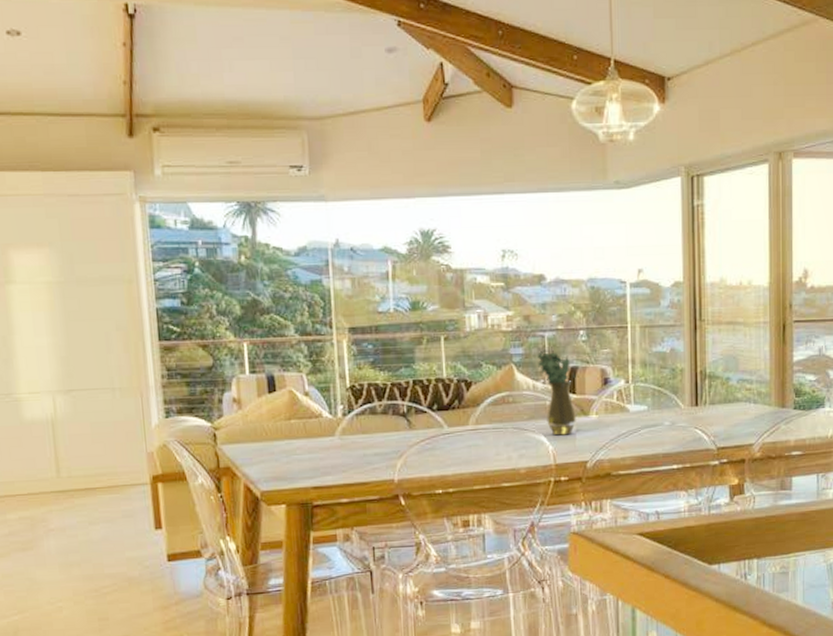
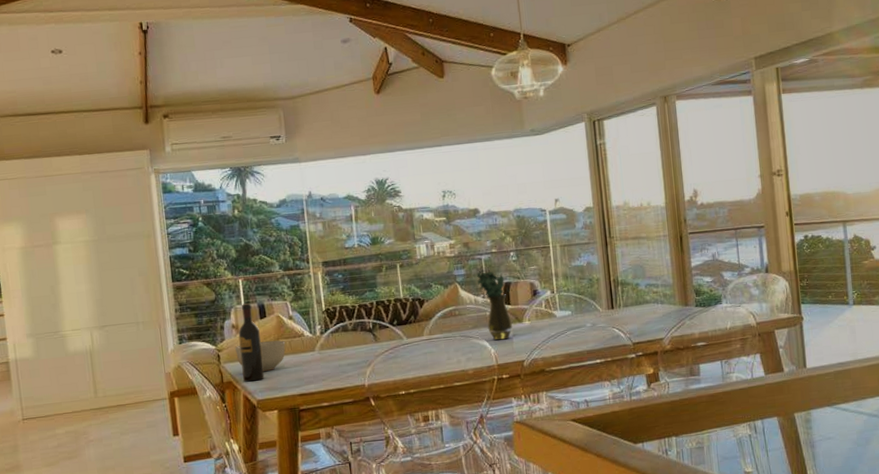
bowl: none [235,420,299,458] -> present [234,340,286,372]
wine bottle: none [240,373,271,469] -> present [238,303,265,382]

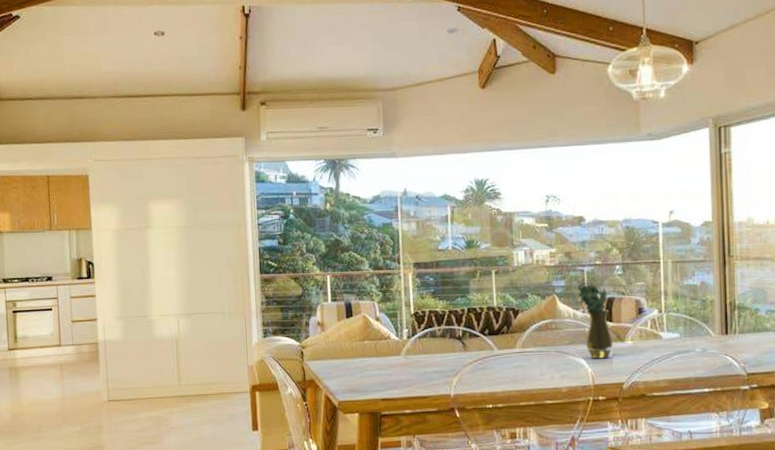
bowl: present [234,340,286,372] -> none [318,341,371,373]
wine bottle: present [238,303,265,382] -> none [323,301,347,382]

